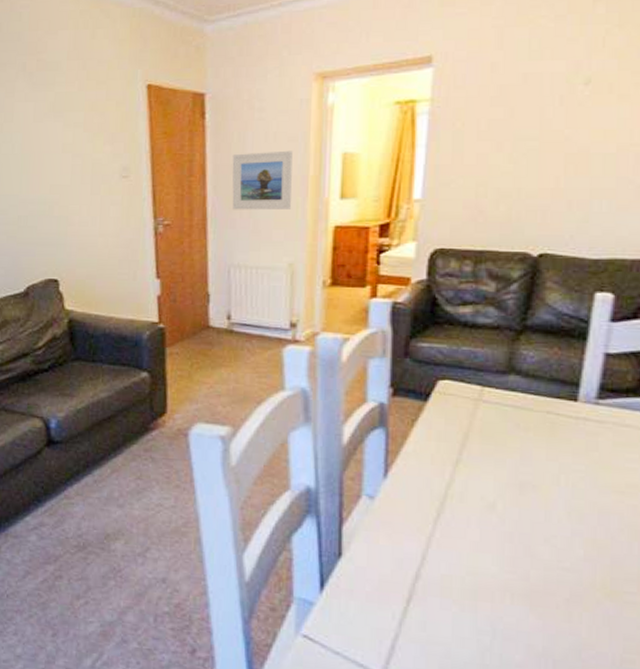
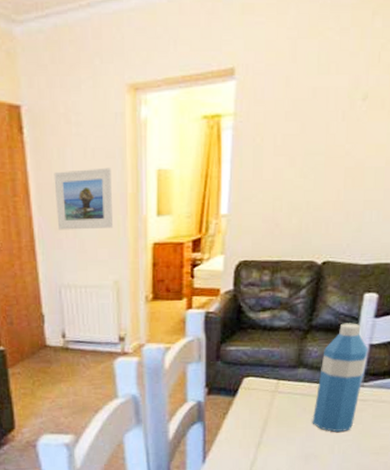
water bottle: none [528,325,603,459] -> present [312,323,368,432]

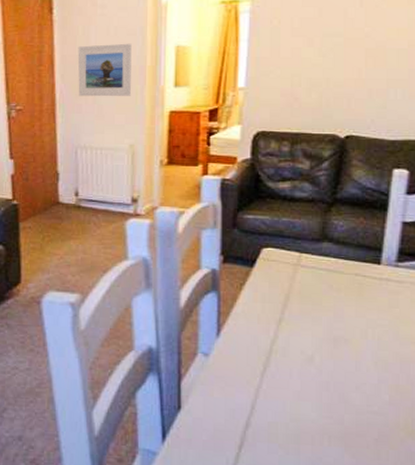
water bottle: present [312,323,368,432] -> none [340,198,401,315]

